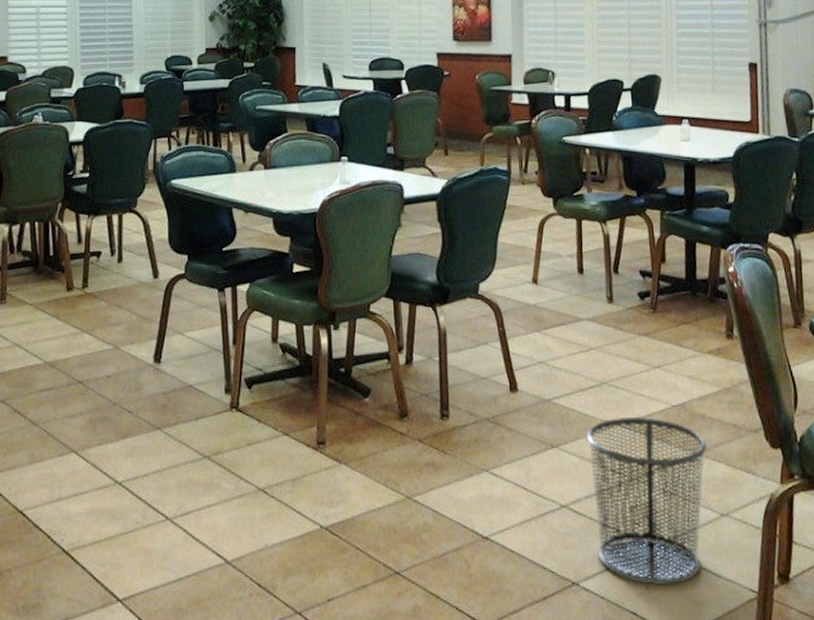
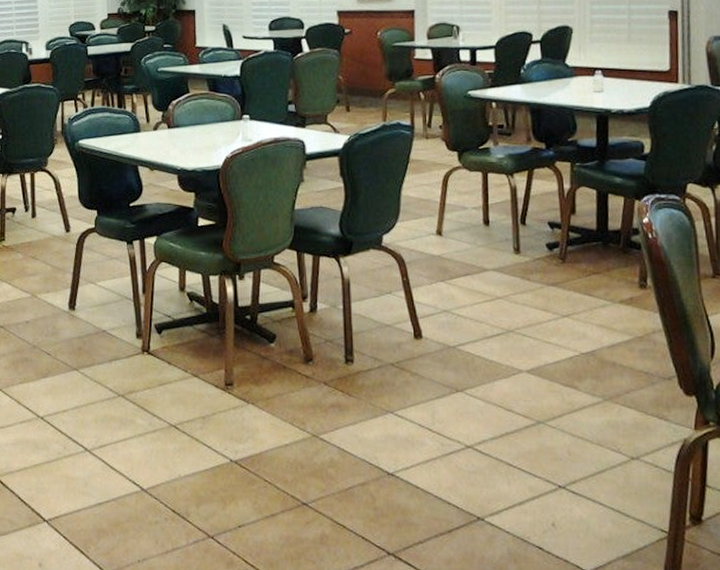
trash can: present [586,416,708,585] -> none [492,363,618,522]

